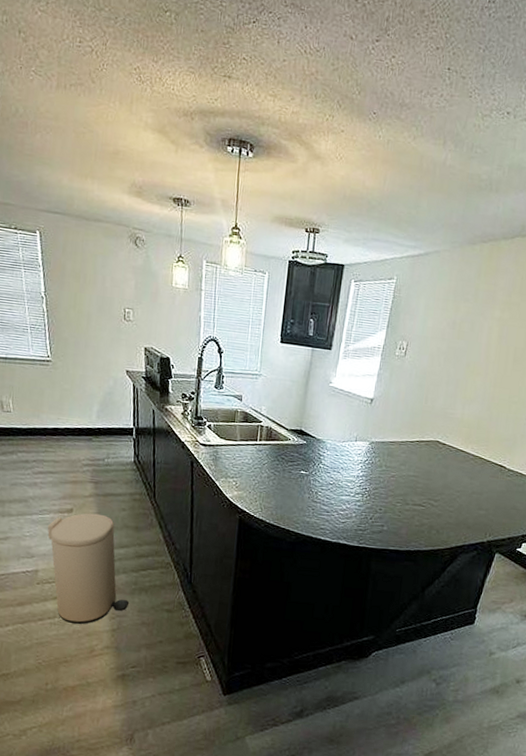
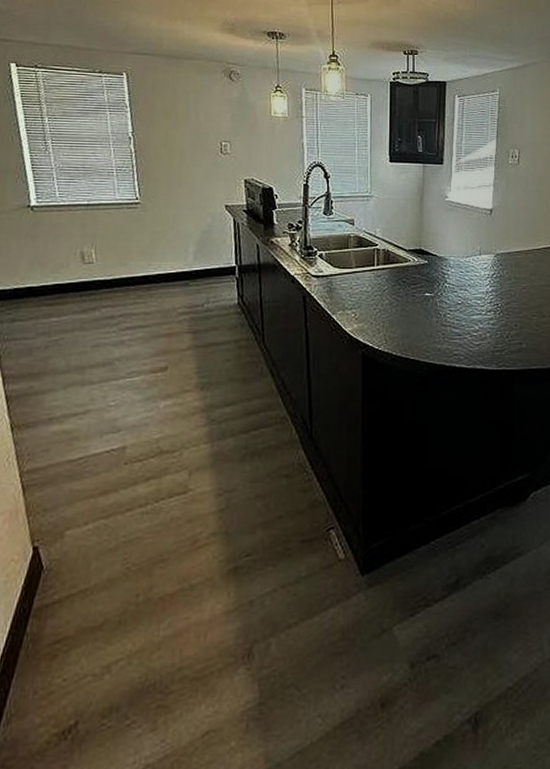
pedal bin: present [47,513,129,624] -> none [136,368,238,509]

